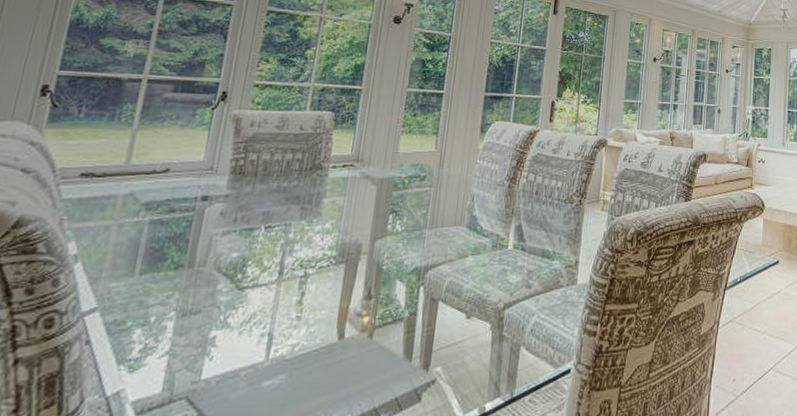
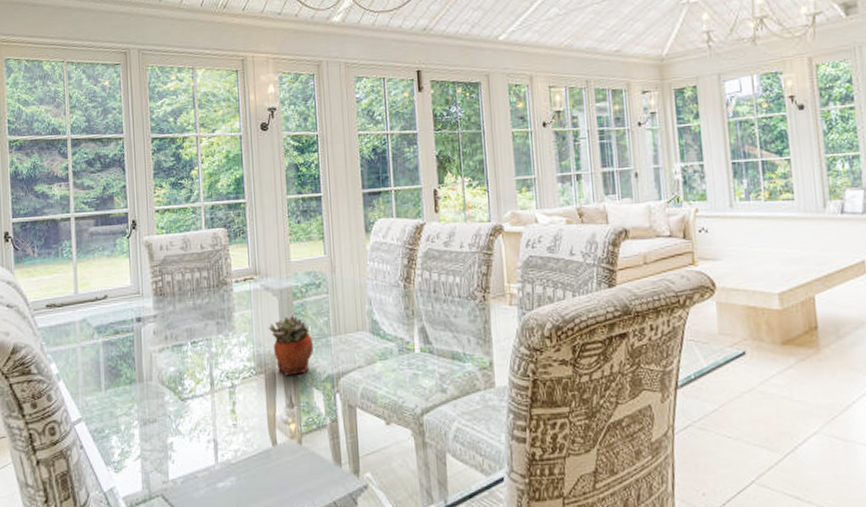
succulent planter: none [359,205,406,267] -> present [268,315,314,376]

